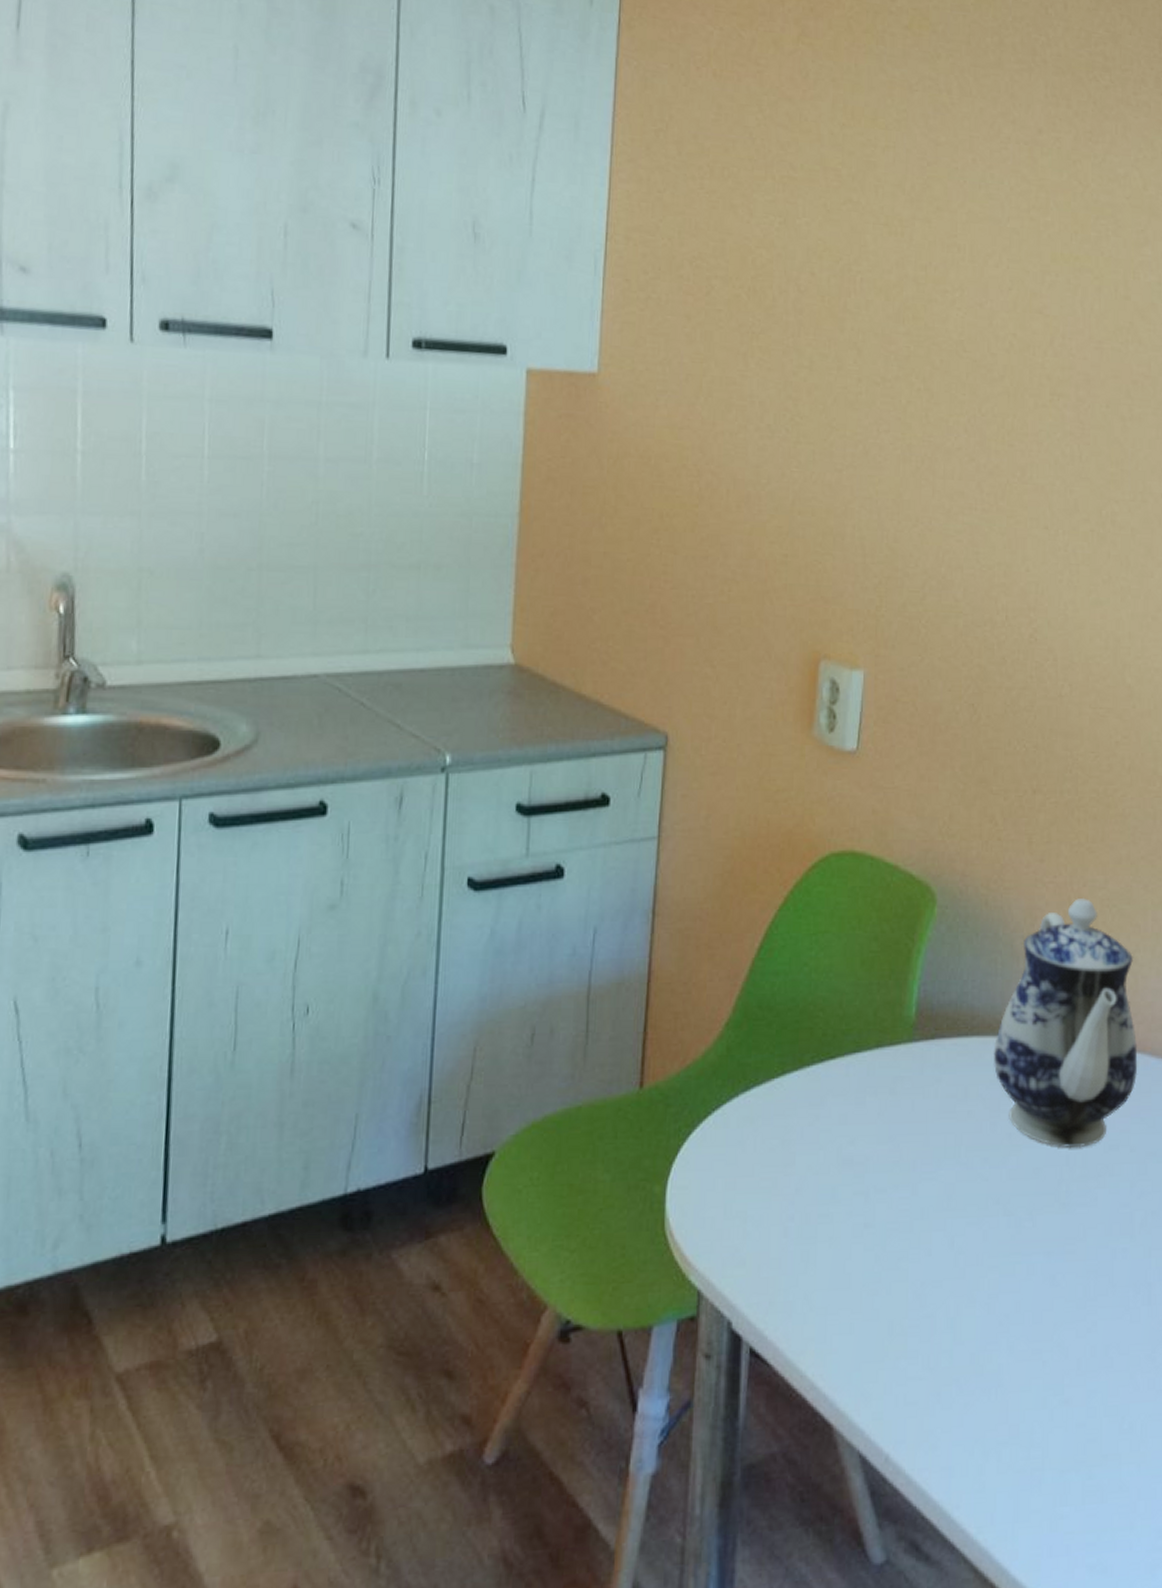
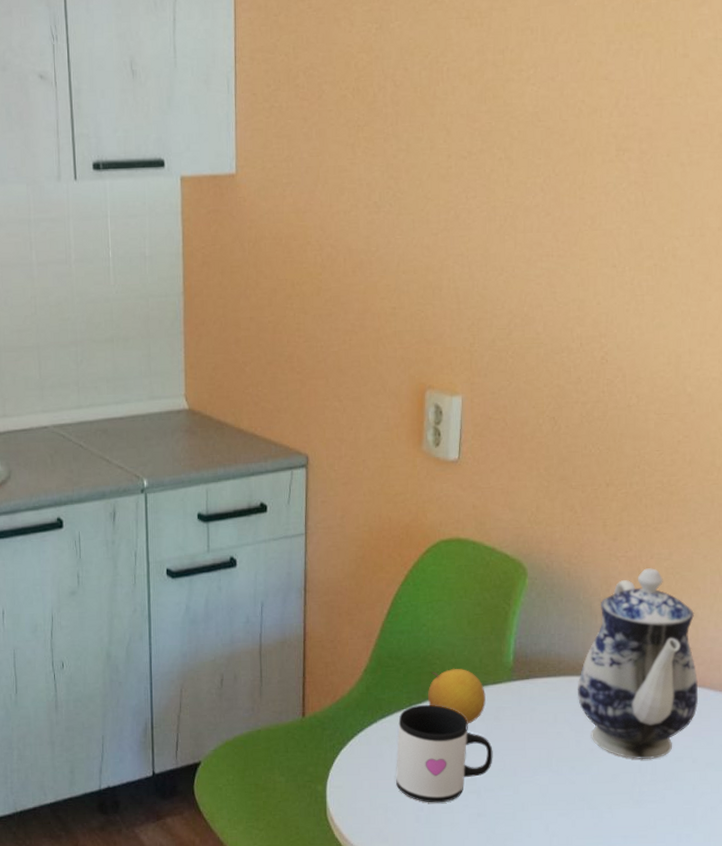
mug: none [760,1072,887,1210] -> present [396,704,493,803]
fruit: none [807,1023,880,1099] -> present [428,668,486,724]

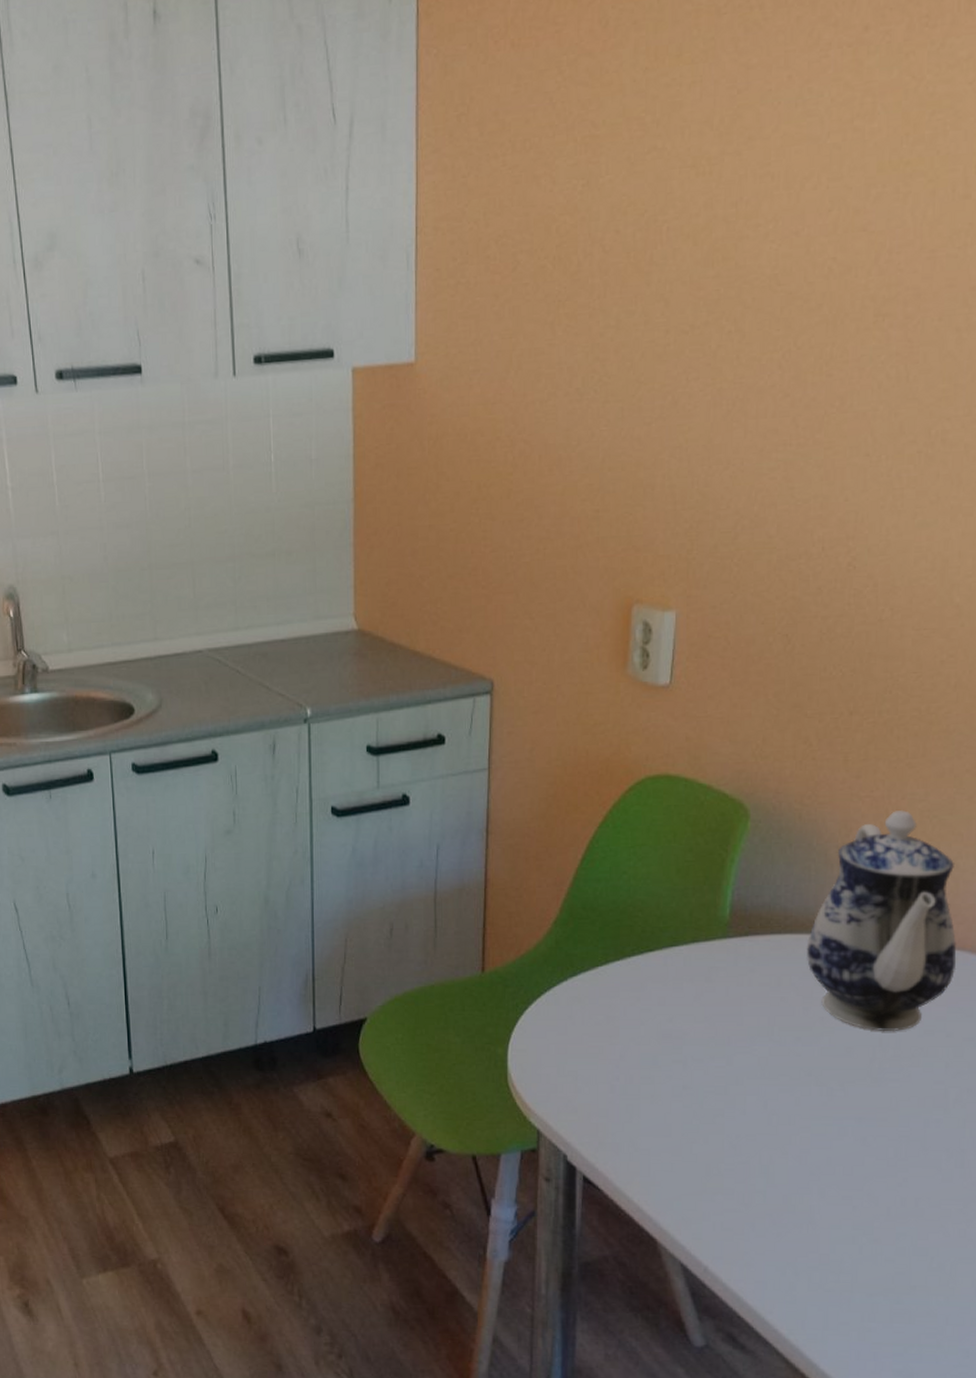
mug: present [396,704,493,803] -> none [588,962,703,1072]
fruit: present [428,668,486,724] -> none [628,921,696,985]

